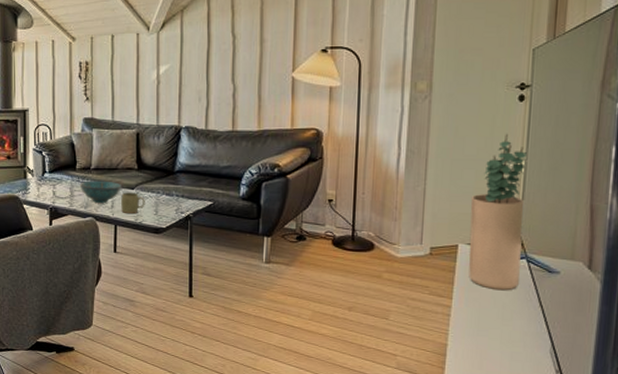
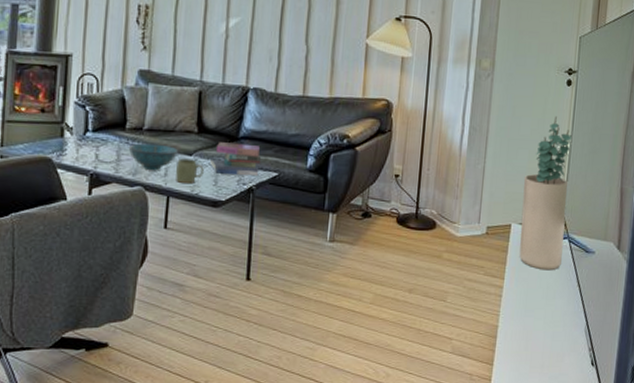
books: none [150,176,197,206] -> present [210,142,261,177]

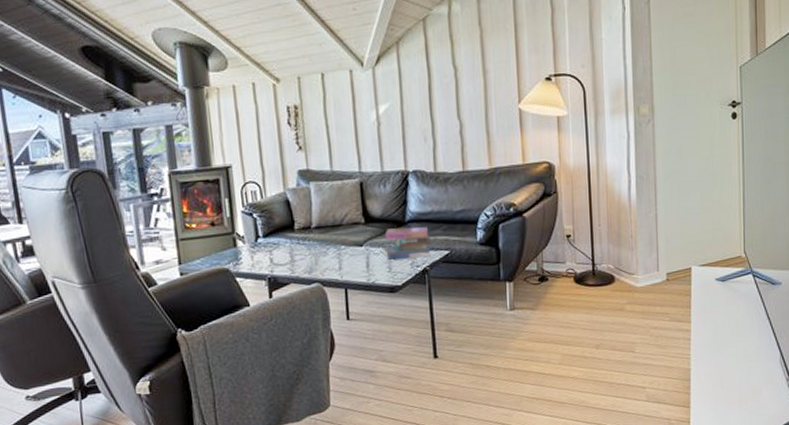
decorative bowl: present [128,143,179,170] -> none [300,239,350,266]
mug: present [176,158,204,183] -> none [349,249,377,274]
vase: present [519,115,572,271] -> none [698,151,748,308]

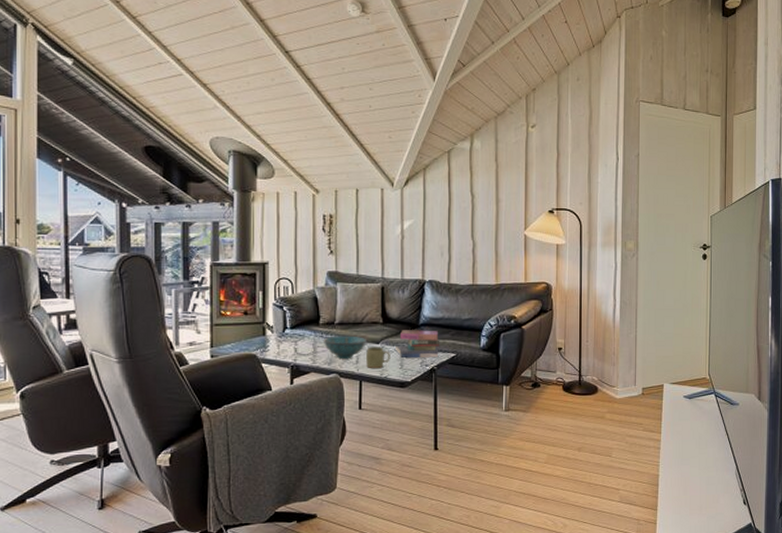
decorative bowl: none [300,239,350,266] -> present [323,335,368,358]
mug: none [349,249,377,274] -> present [366,347,390,368]

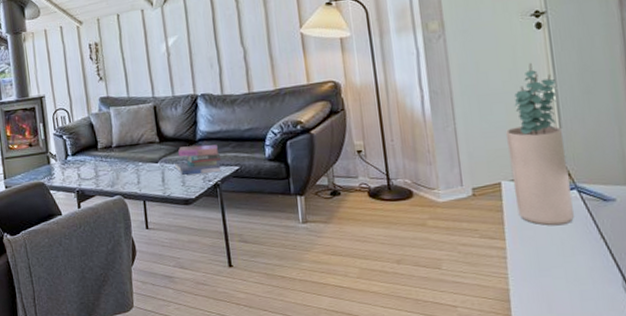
decorative bowl: present [323,335,368,358] -> none [103,157,146,181]
mug: present [366,347,390,368] -> none [146,166,171,188]
vase: none [671,286,711,423] -> present [505,62,574,226]

